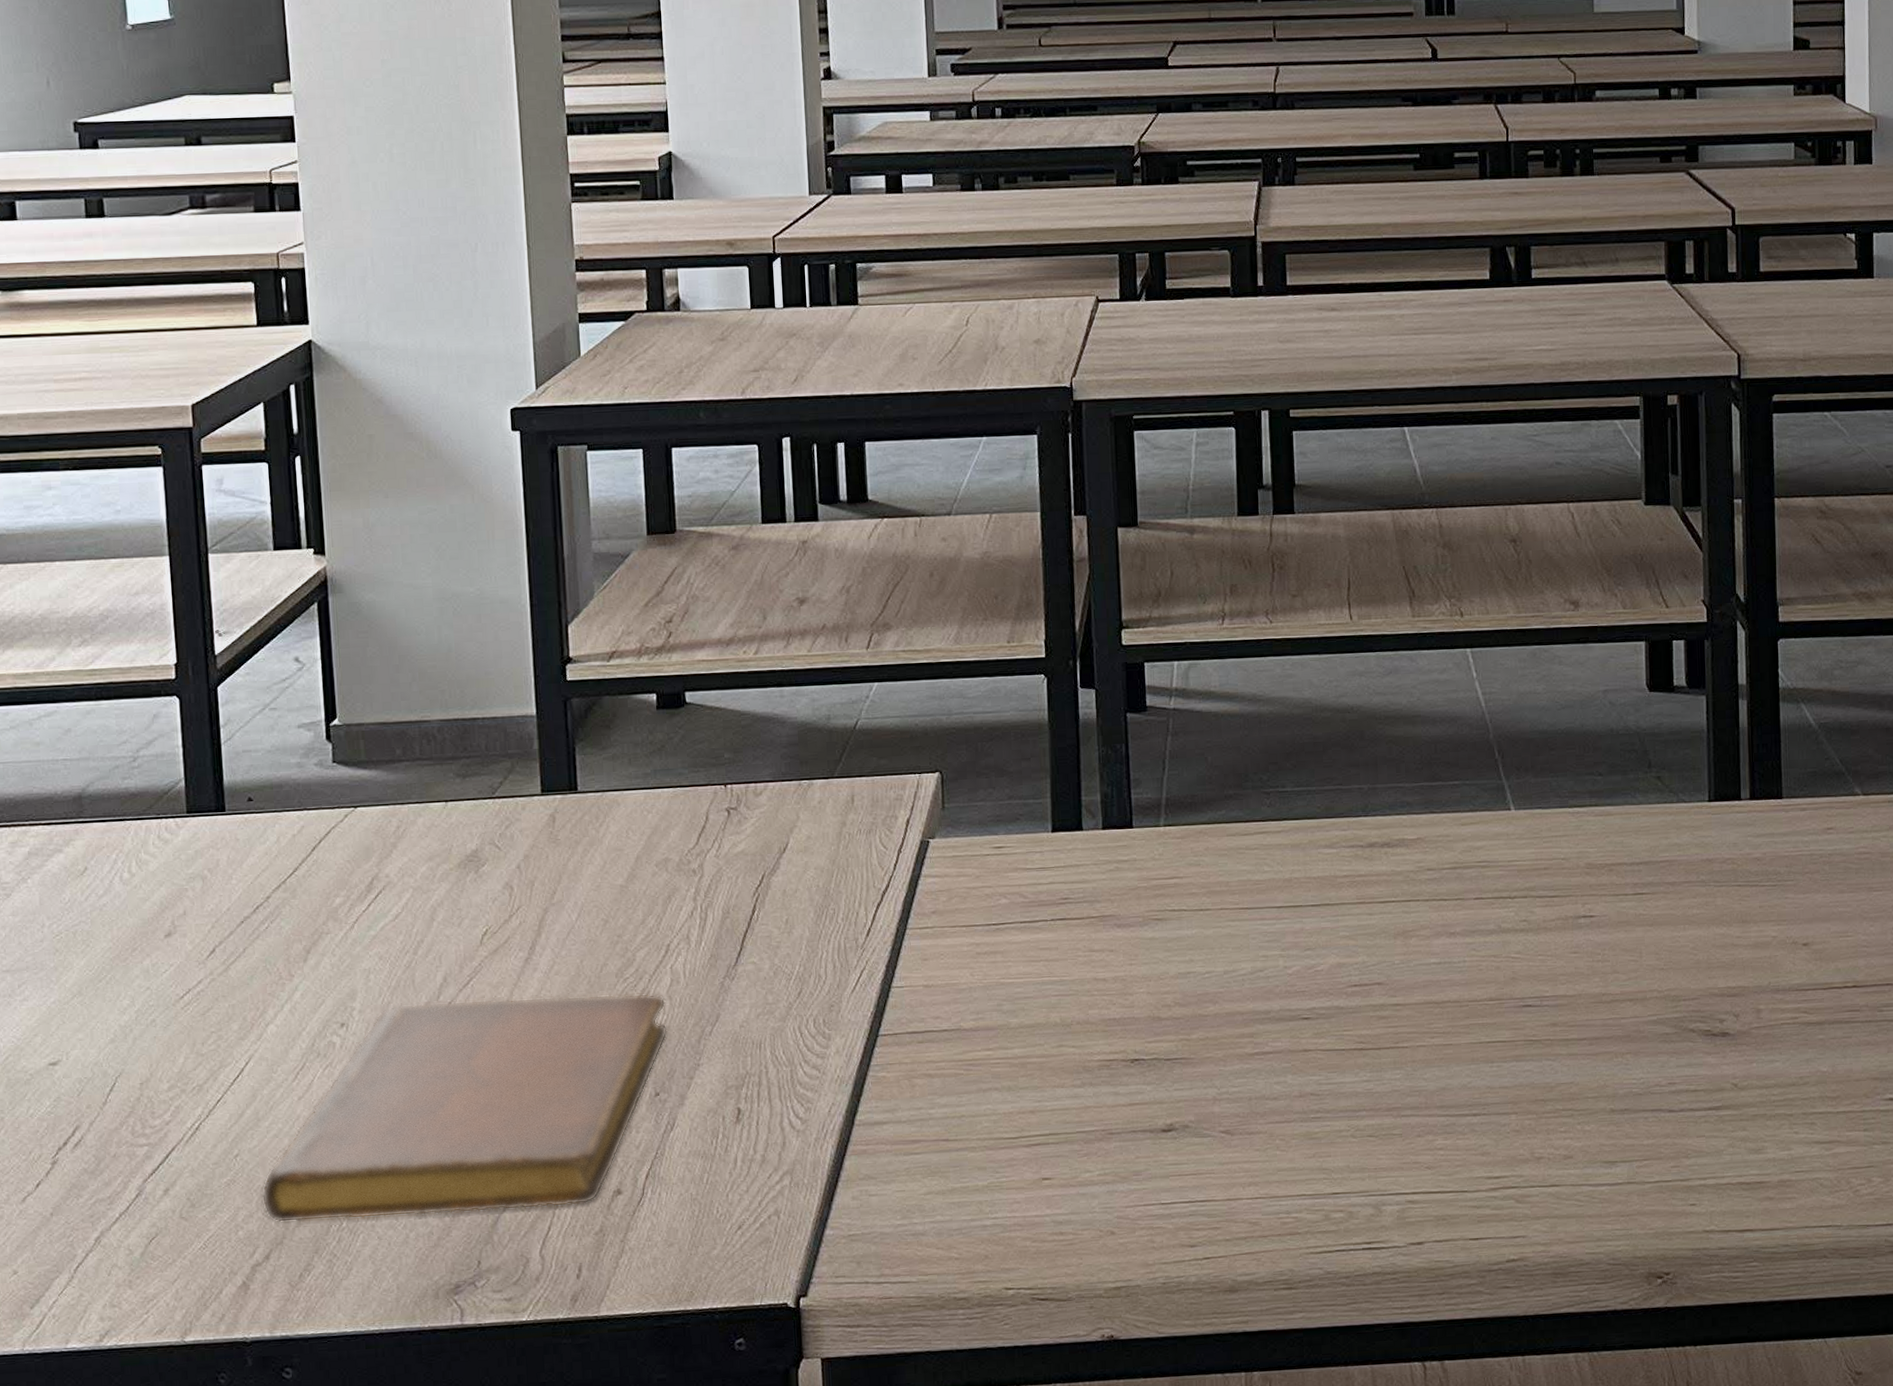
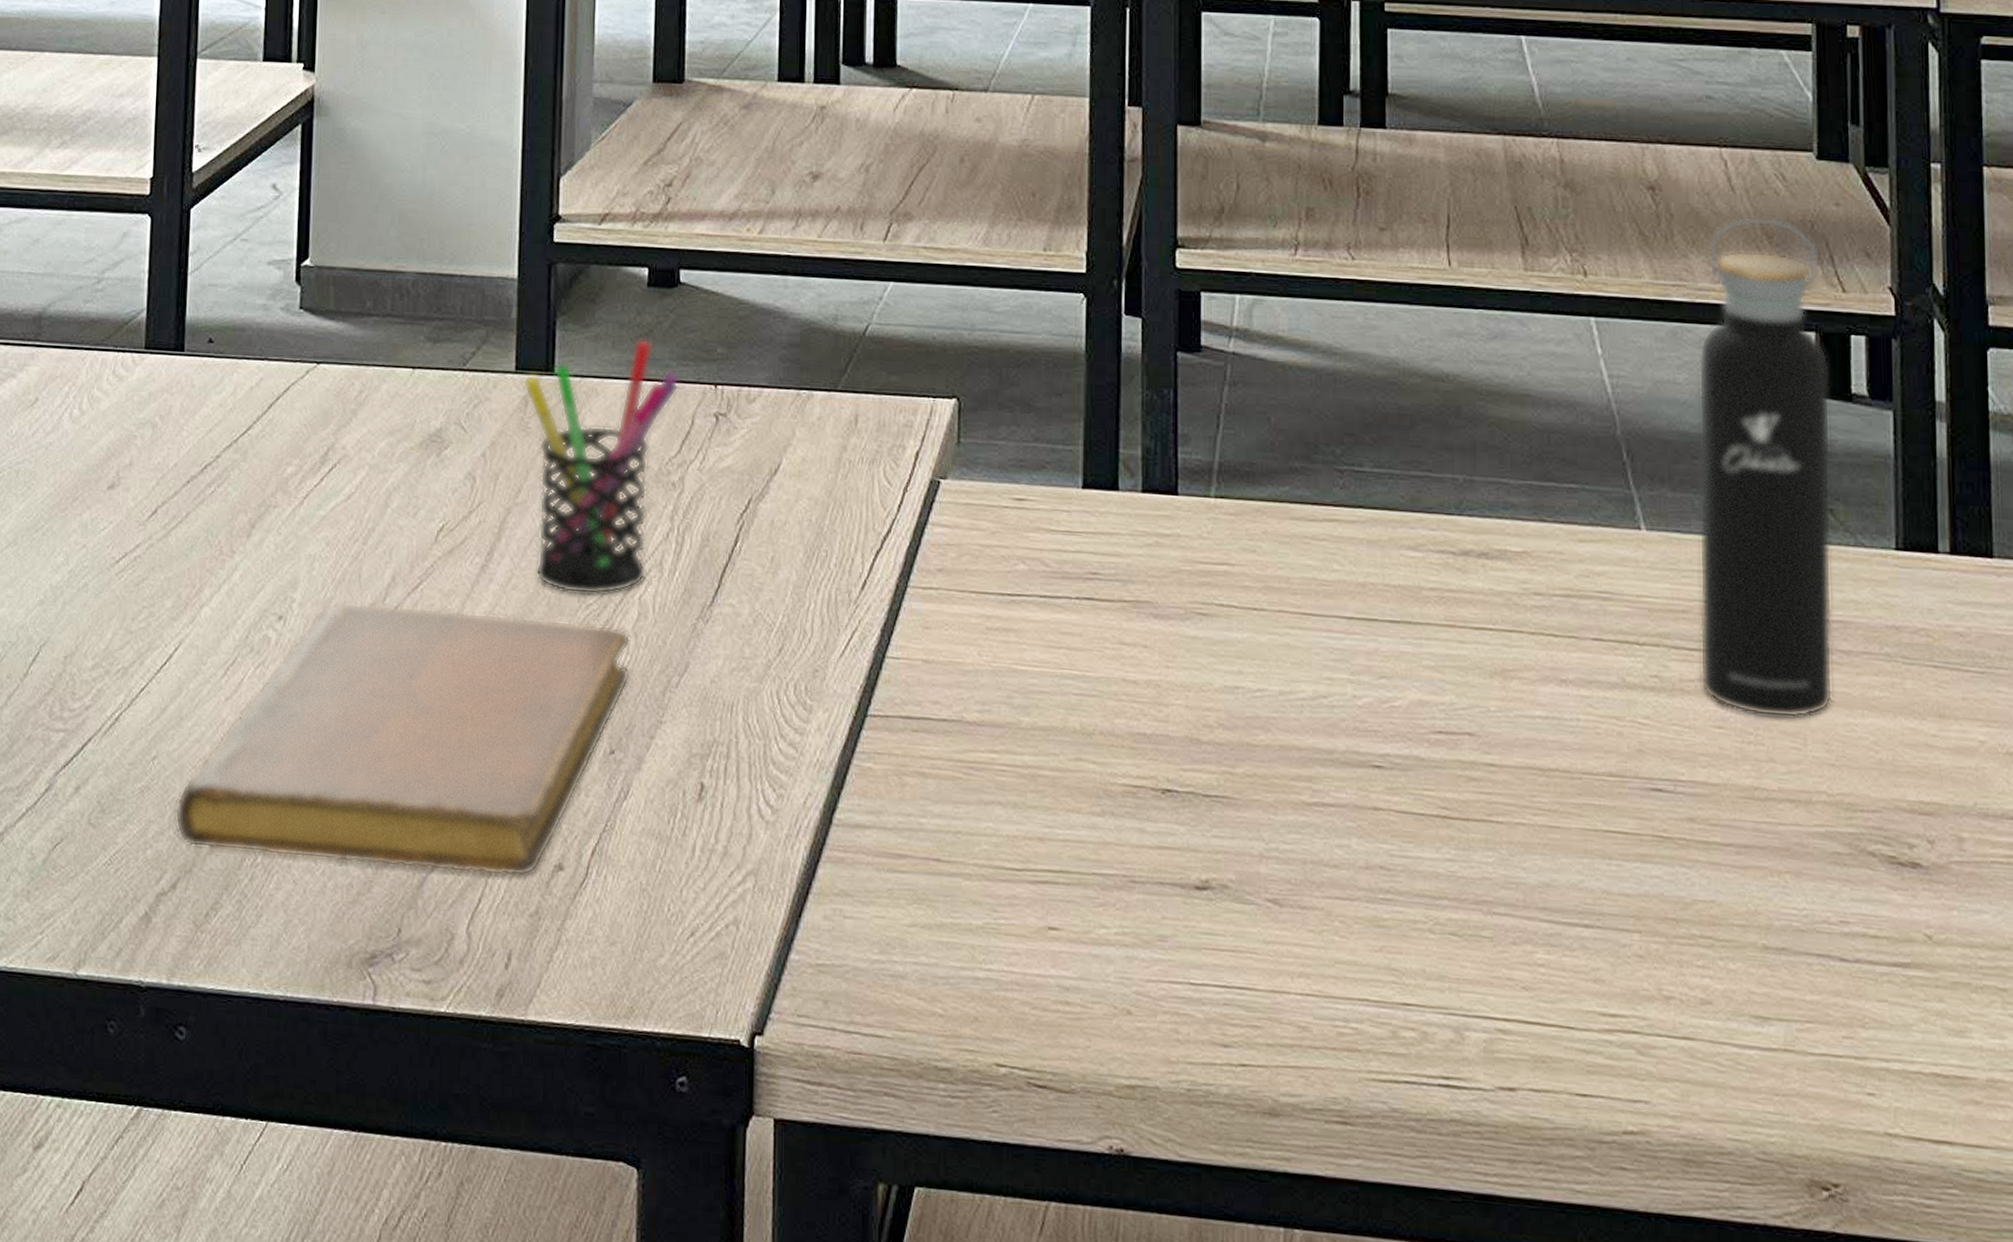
pen holder: none [549,753,693,971] -> present [522,338,681,595]
water bottle: none [1553,554,1662,940] -> present [1698,216,1833,719]

